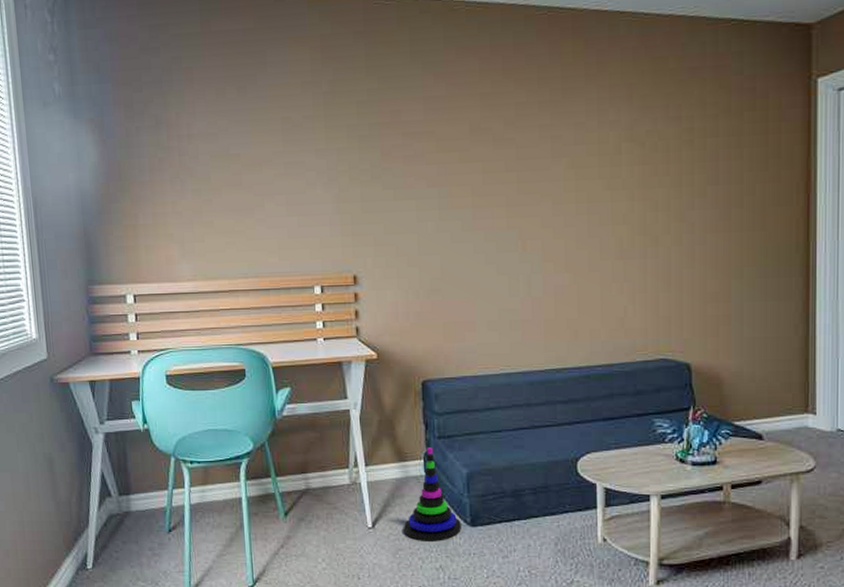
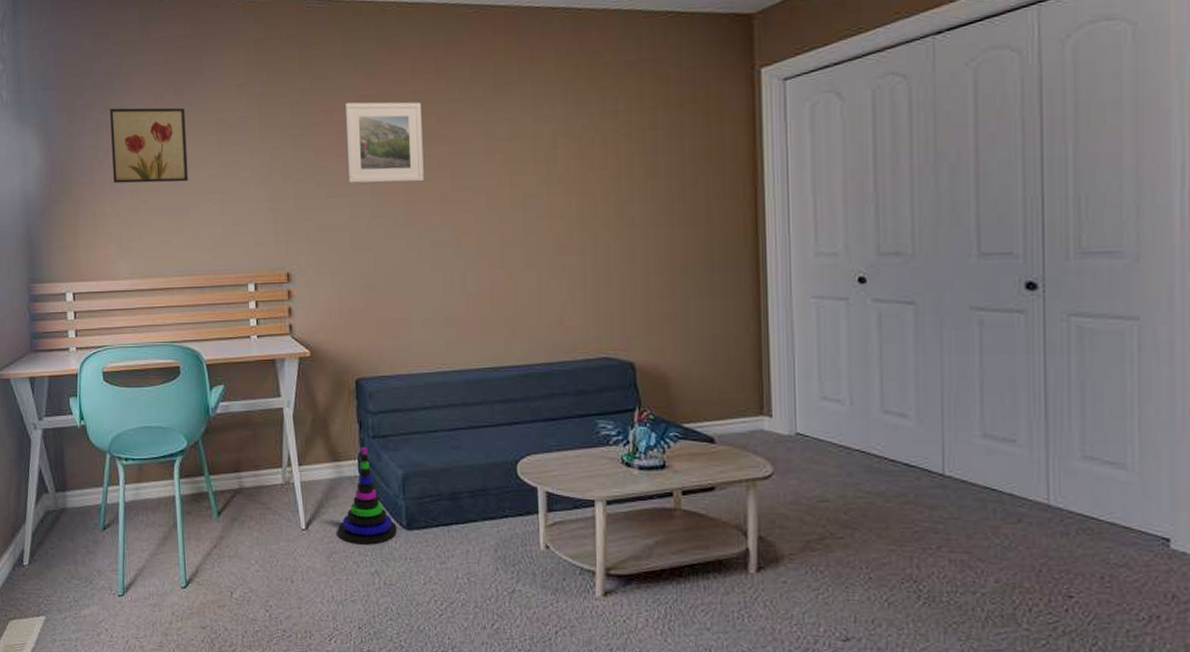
wall art: none [169,104,253,183] -> present [110,107,189,184]
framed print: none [412,103,491,186] -> present [344,102,424,184]

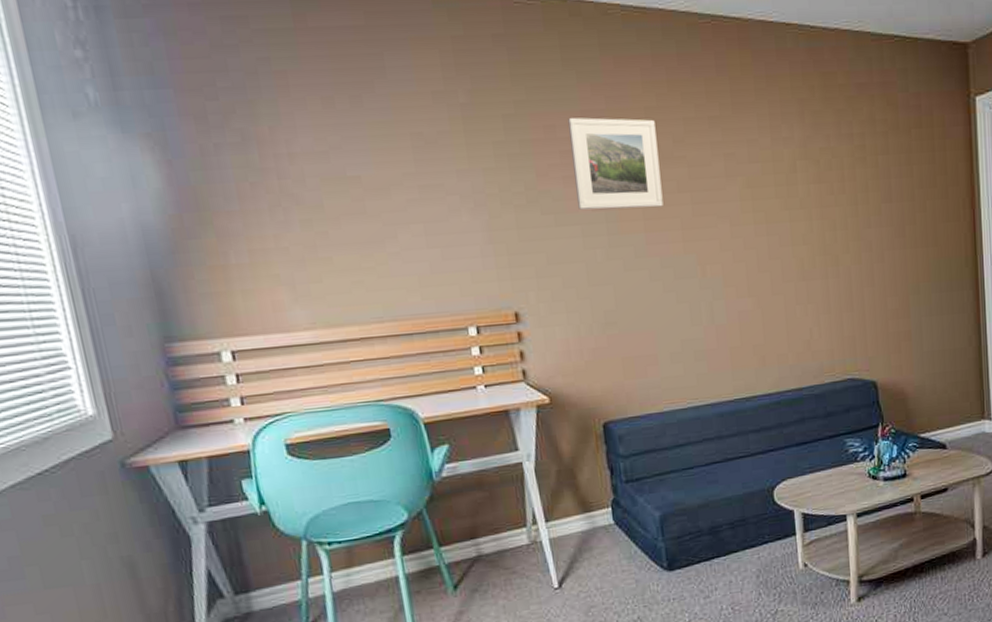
wall art: present [110,107,189,184] -> none [259,115,380,212]
stacking toy: present [338,447,397,545] -> none [594,493,658,594]

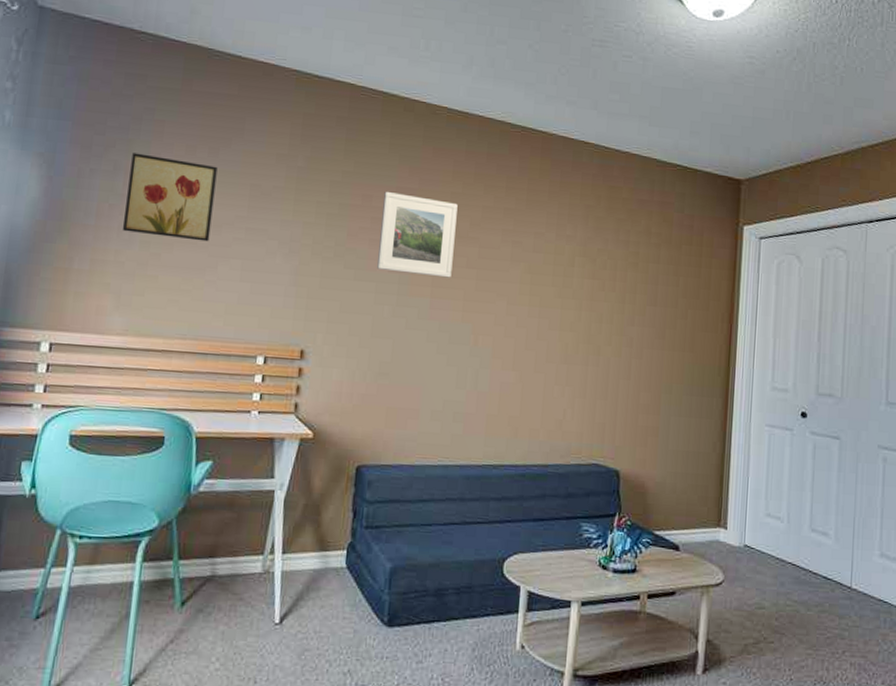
wall art: none [259,115,380,212] -> present [122,153,218,242]

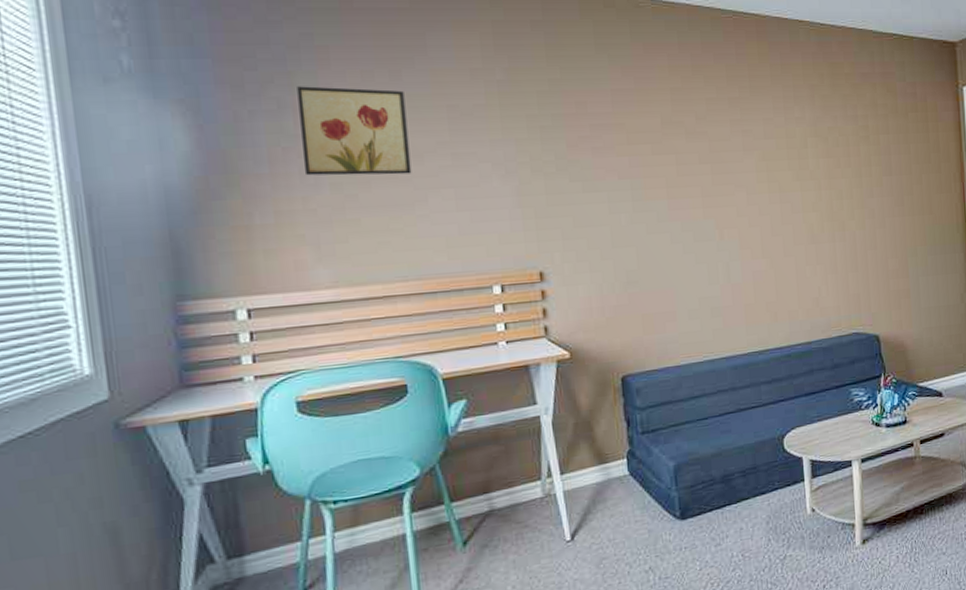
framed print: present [377,192,458,278] -> none [599,96,685,178]

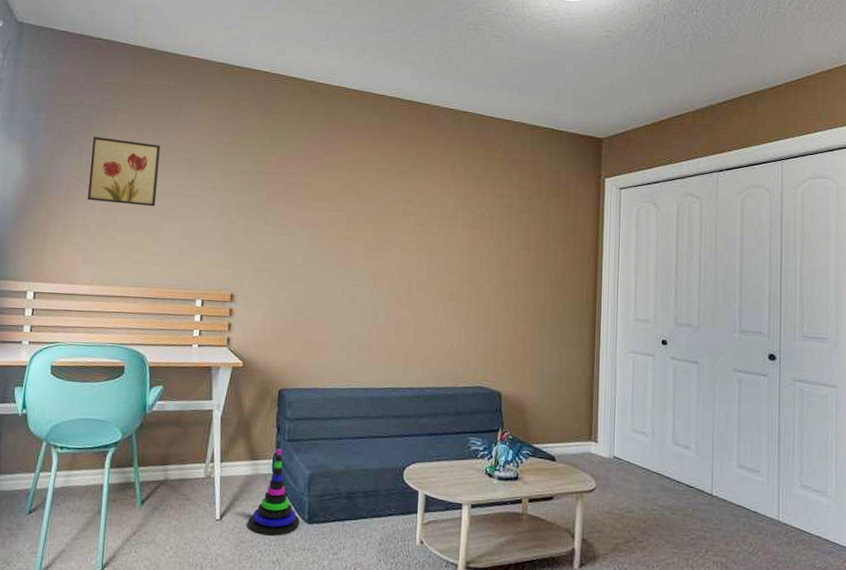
stacking toy: none [607,444,671,545] -> present [248,449,300,536]

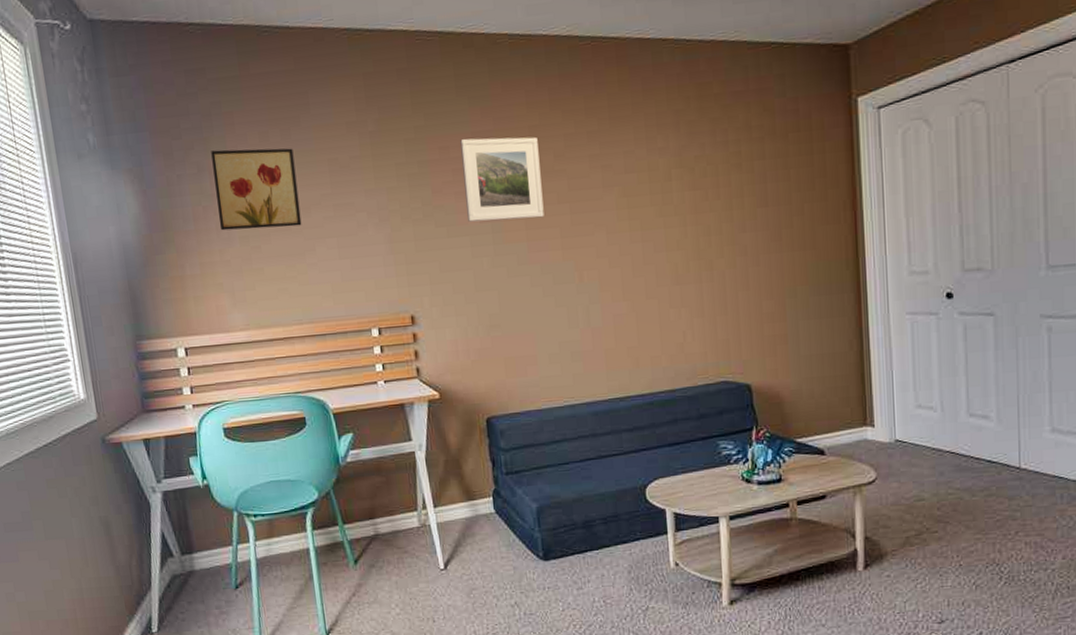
stacking toy: present [248,449,300,536] -> none [476,484,535,579]
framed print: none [291,160,357,231] -> present [460,136,544,222]

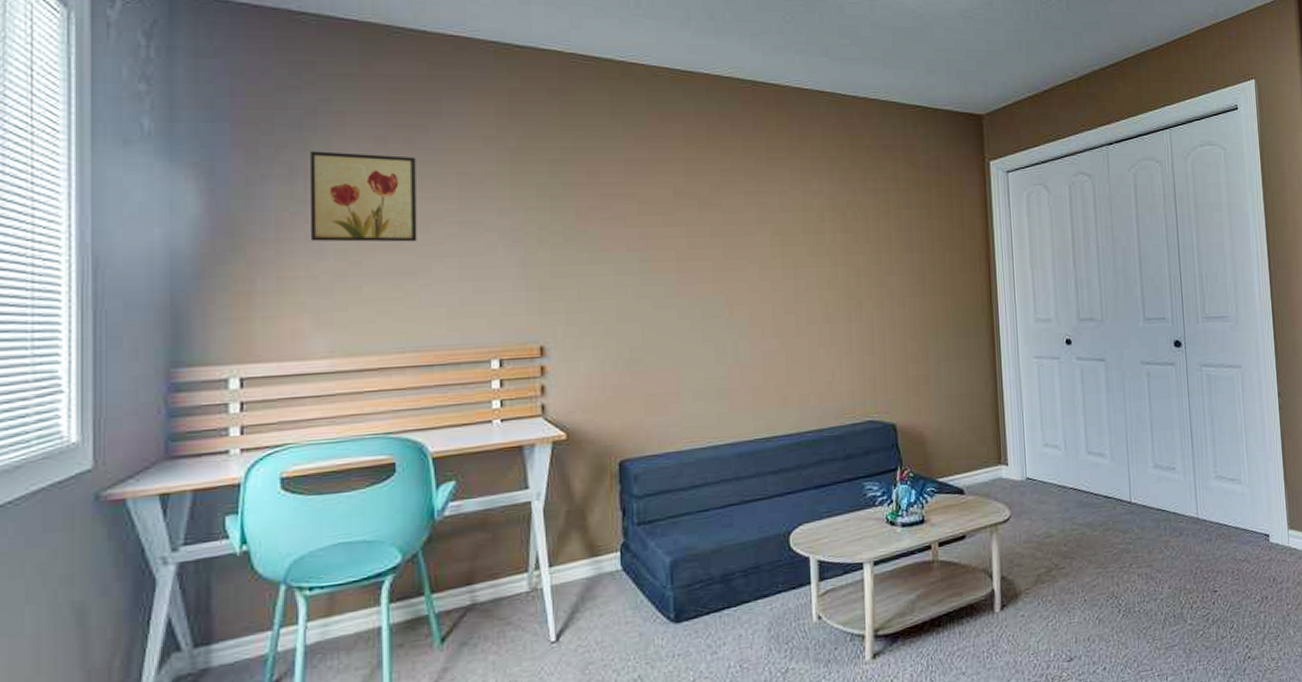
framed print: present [460,136,544,222] -> none [611,165,696,250]

